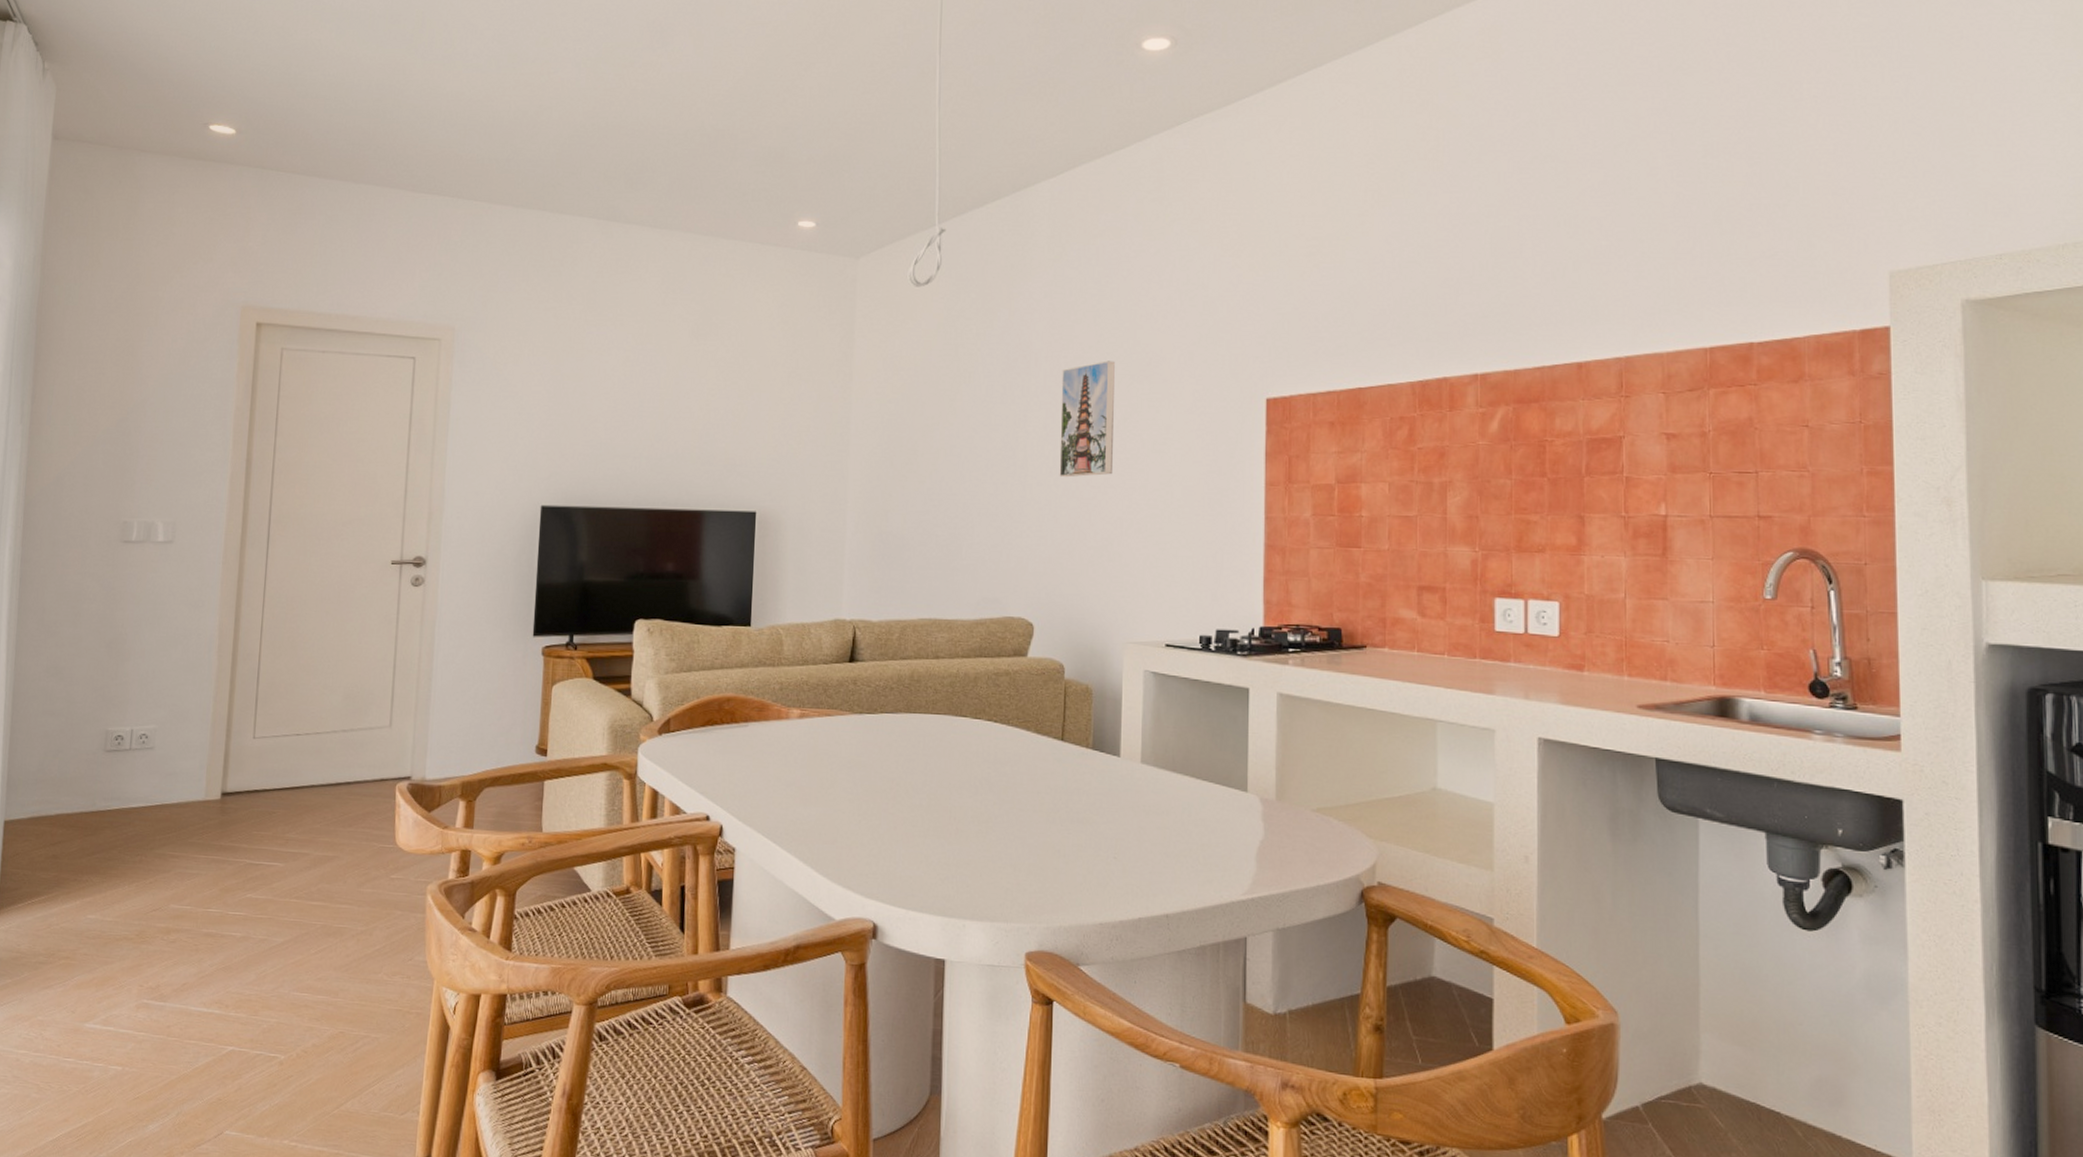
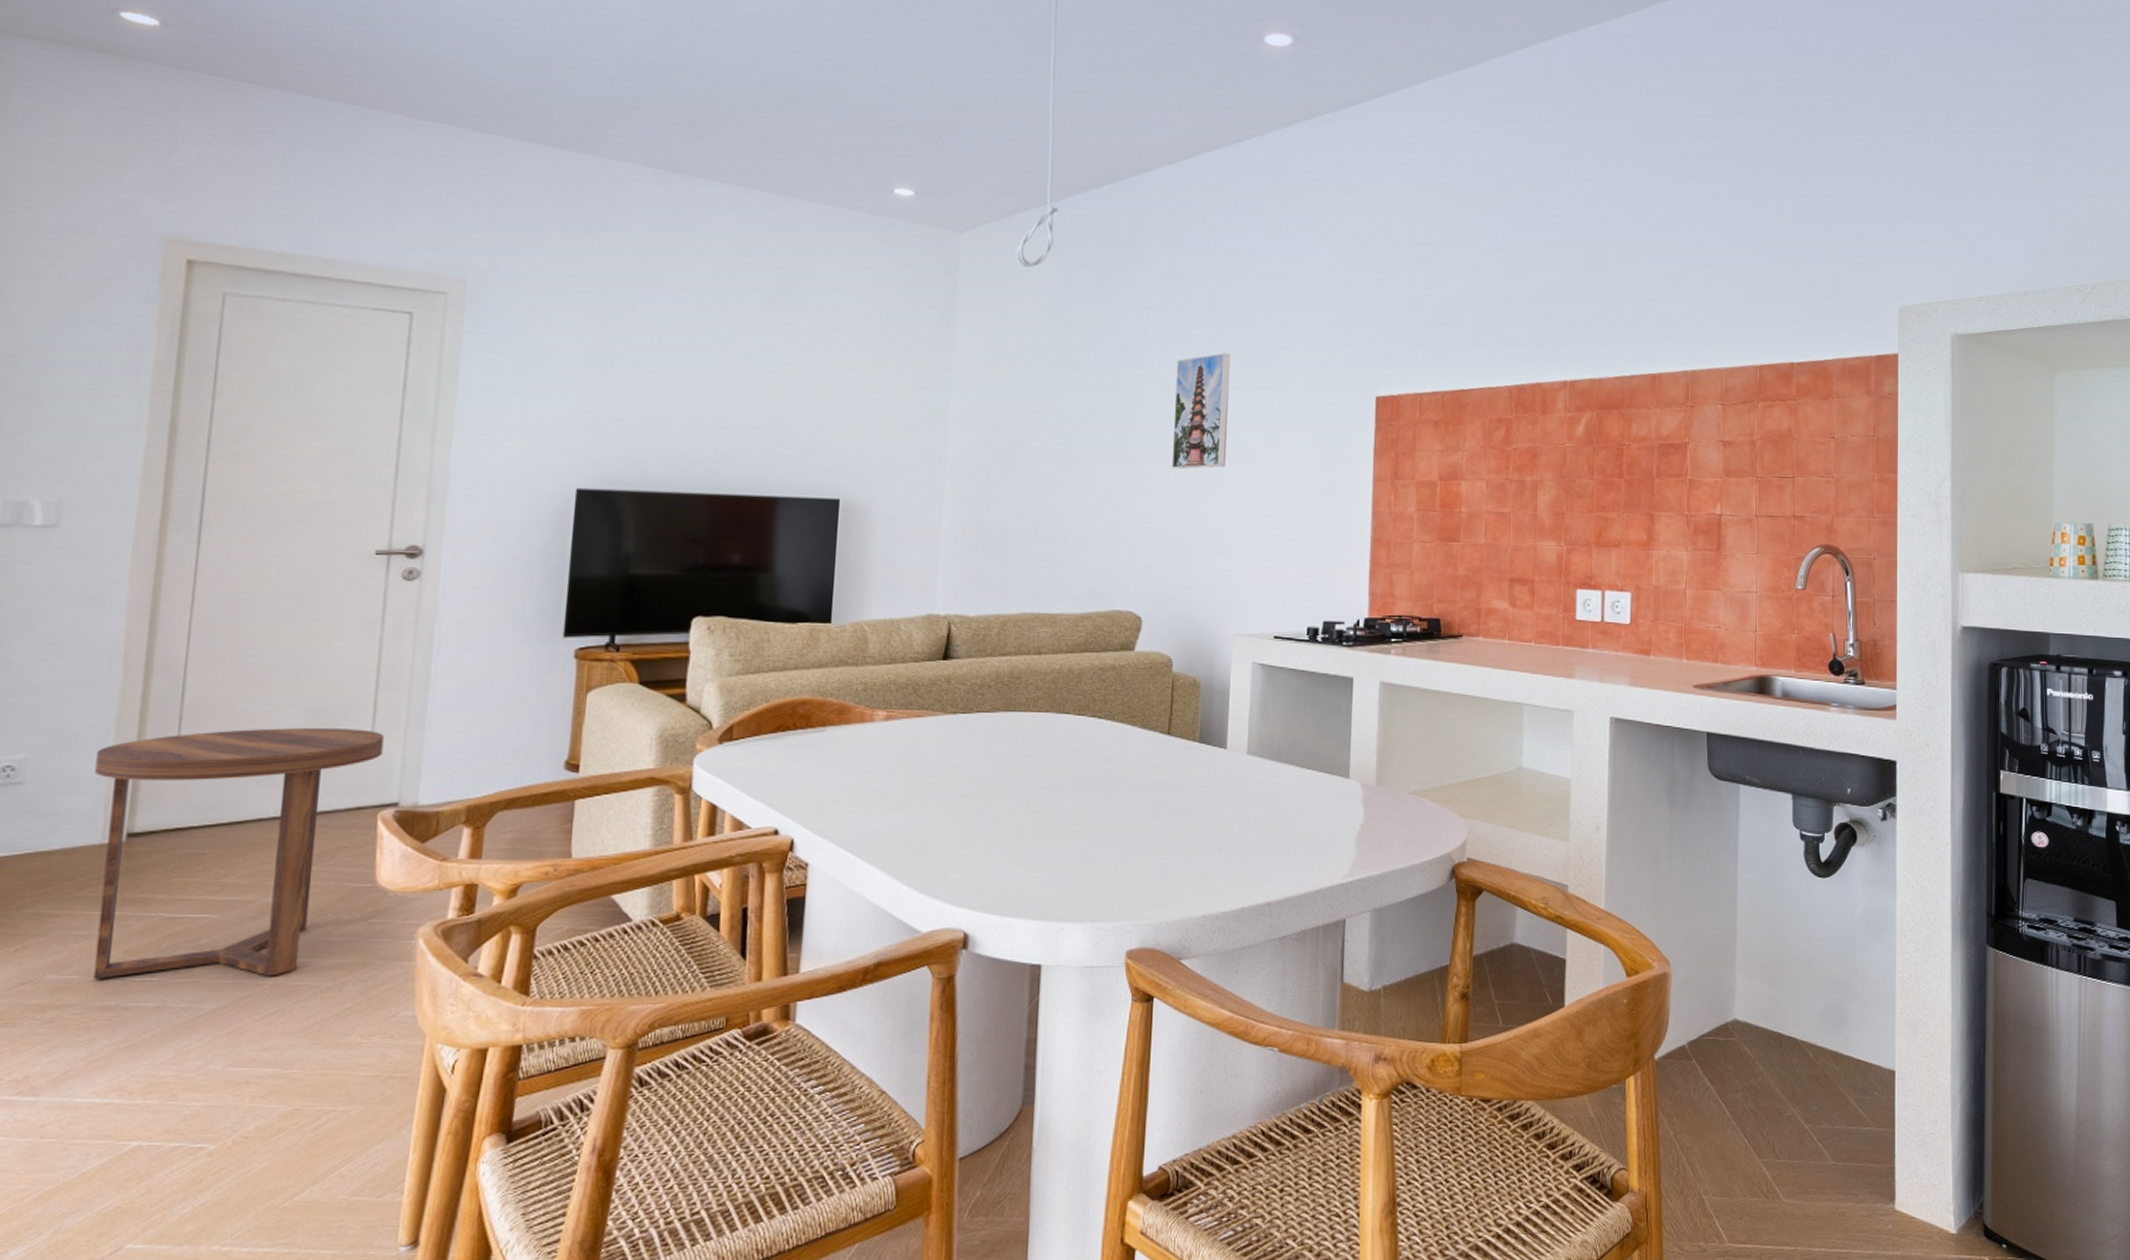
side table: none [200,709,400,918] -> present [92,727,384,979]

